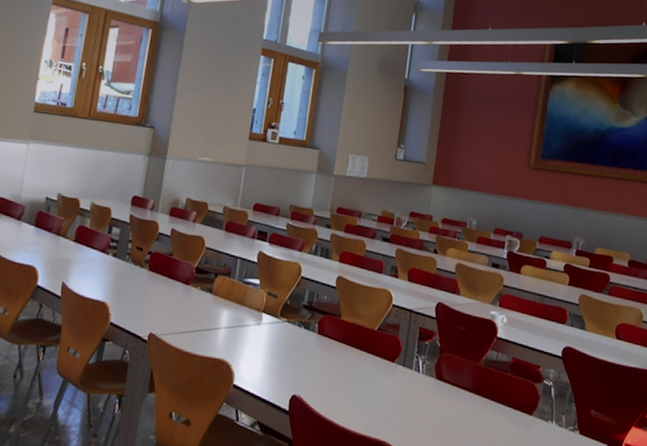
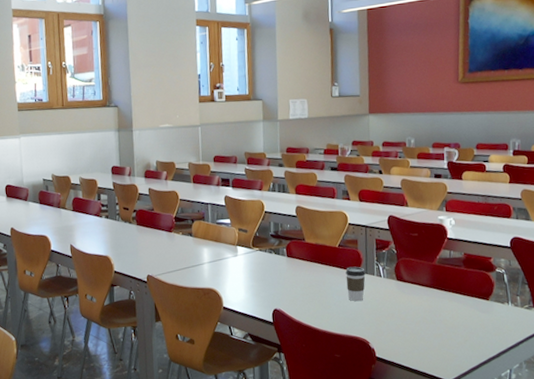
coffee cup: none [379,355,403,399] -> present [345,266,366,302]

